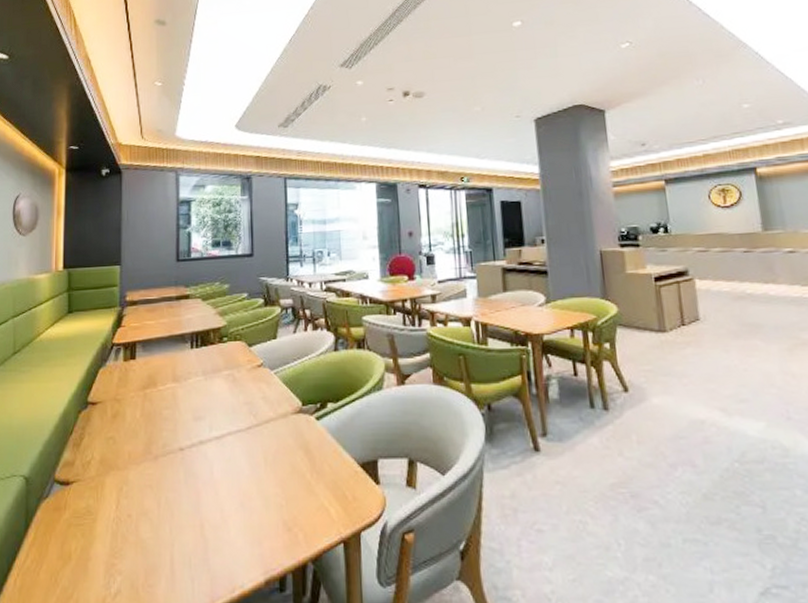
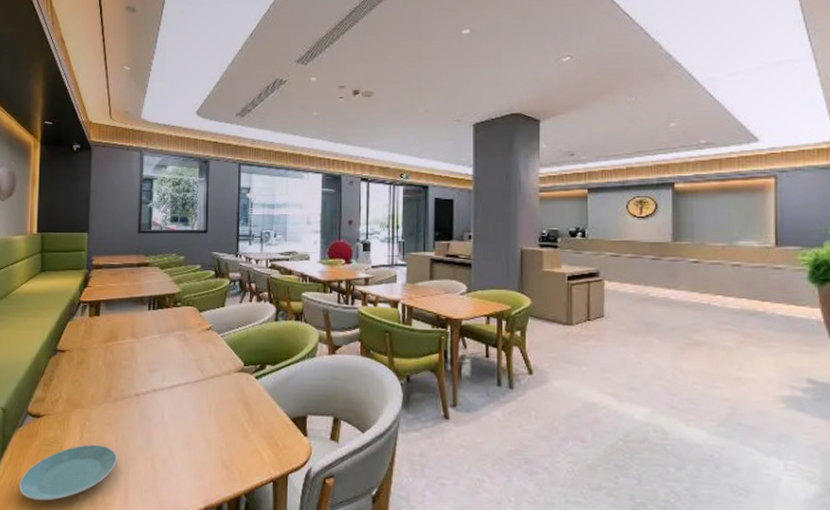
plate: none [44,513,161,588] -> present [18,444,118,501]

